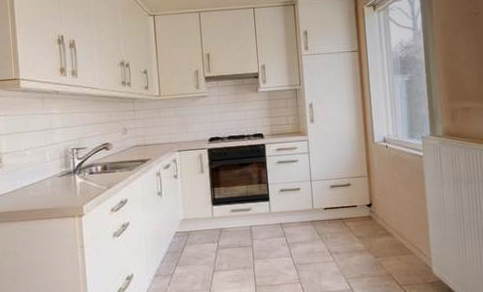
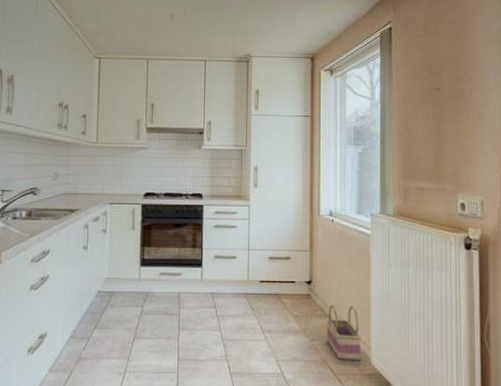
basket: none [388,222,423,273] -> present [326,304,362,361]

